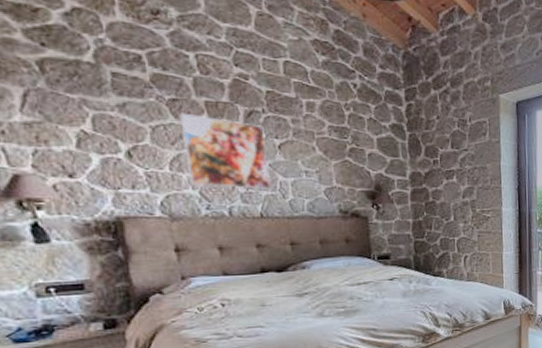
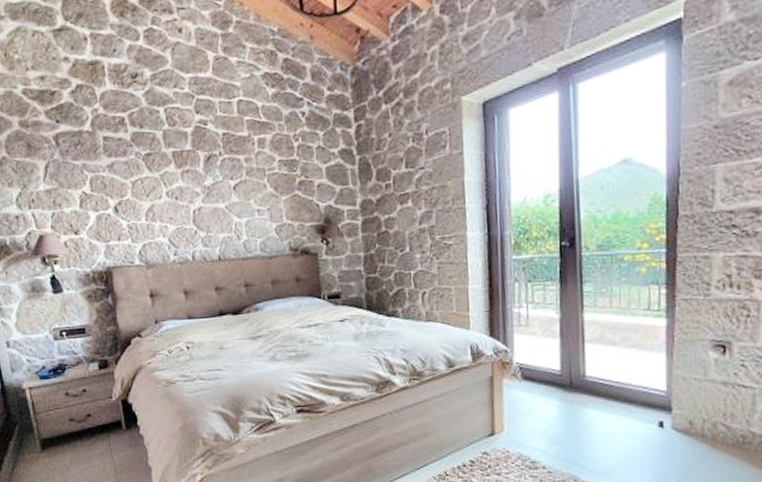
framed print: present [179,112,272,189] -> none [153,165,228,233]

